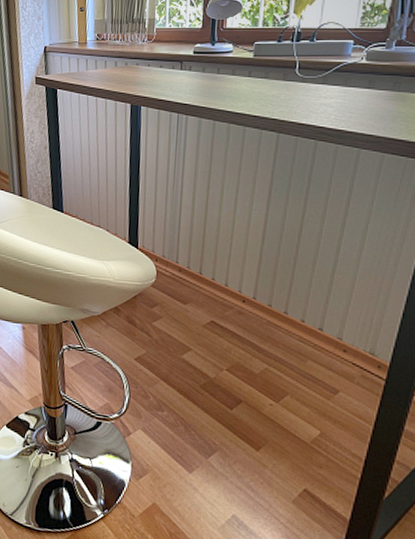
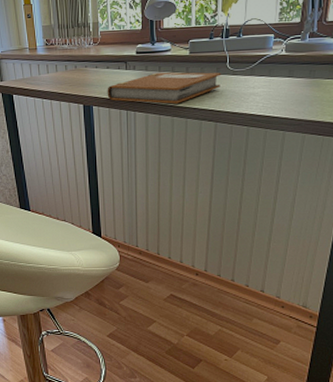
notebook: none [158,75,289,110] -> present [107,72,221,104]

